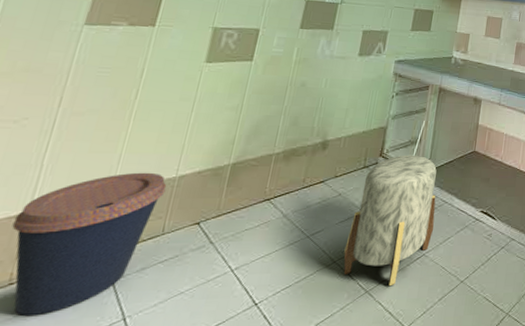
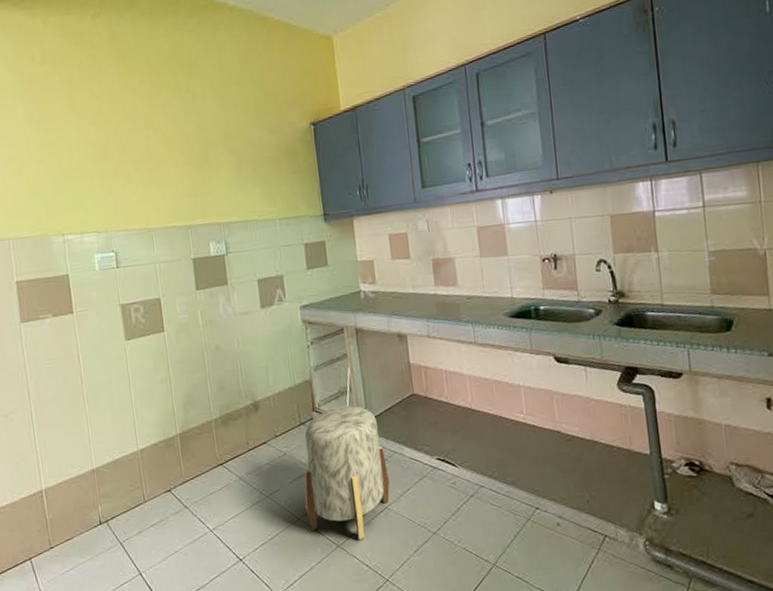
coffee cup: present [12,172,167,317] -> none [34,448,134,573]

